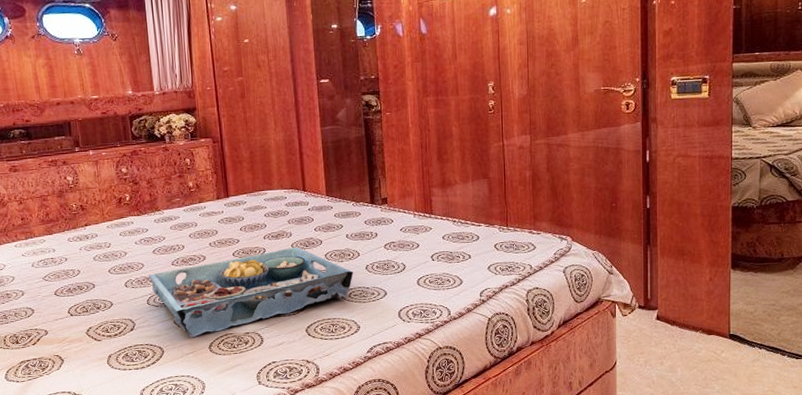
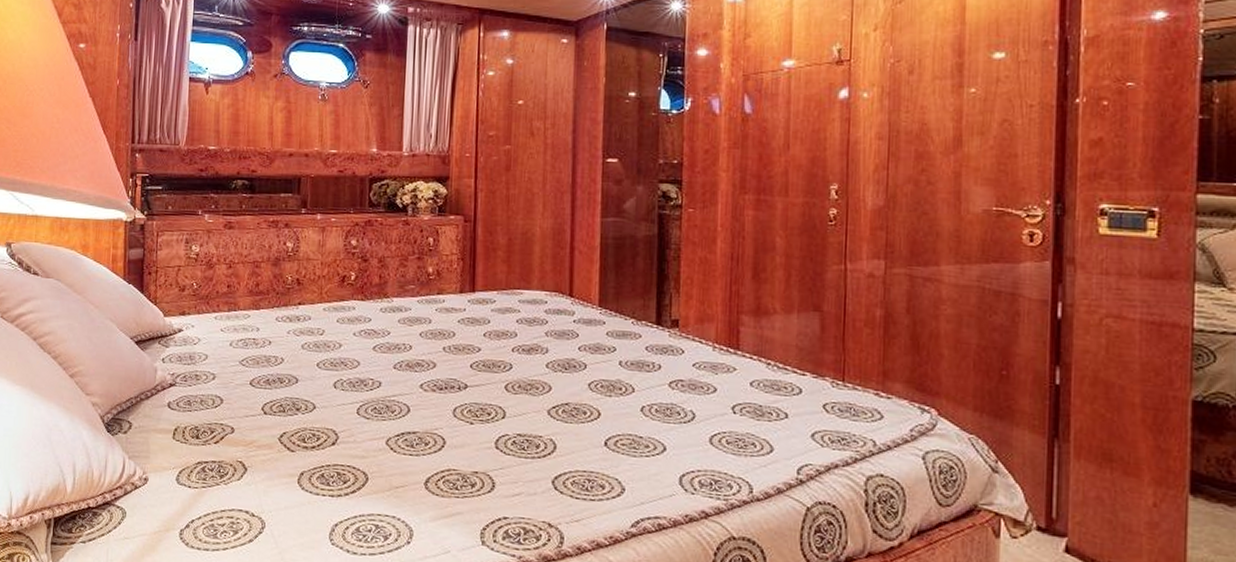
serving tray: present [149,247,354,338] -> none [364,367,624,467]

